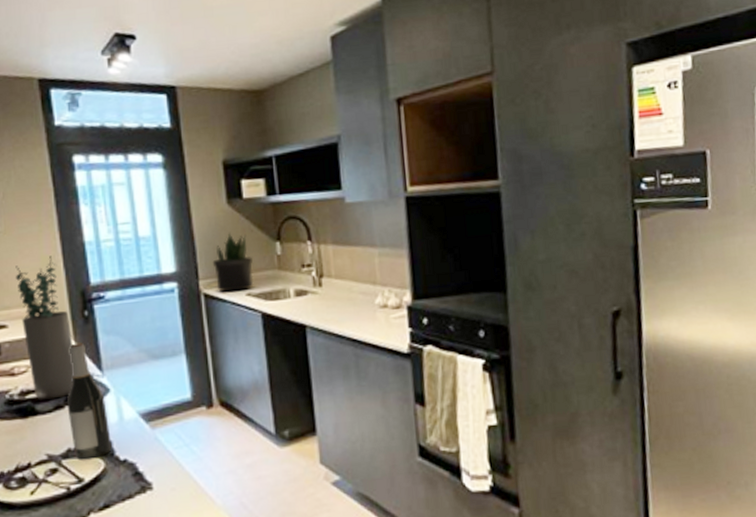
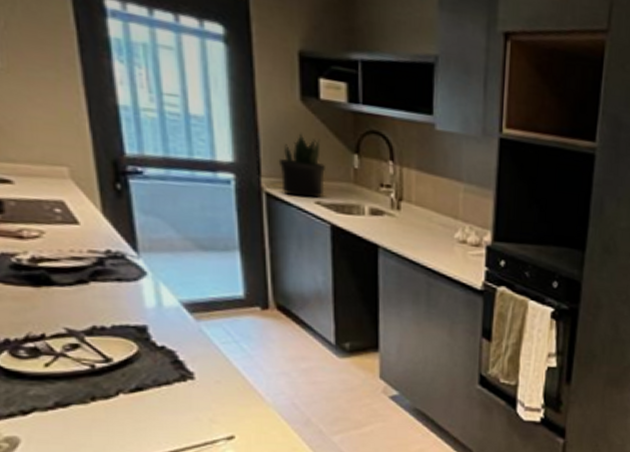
vase: present [15,256,74,400] -> none [23,112,102,272]
wine bottle: present [66,342,112,461] -> none [91,216,147,342]

